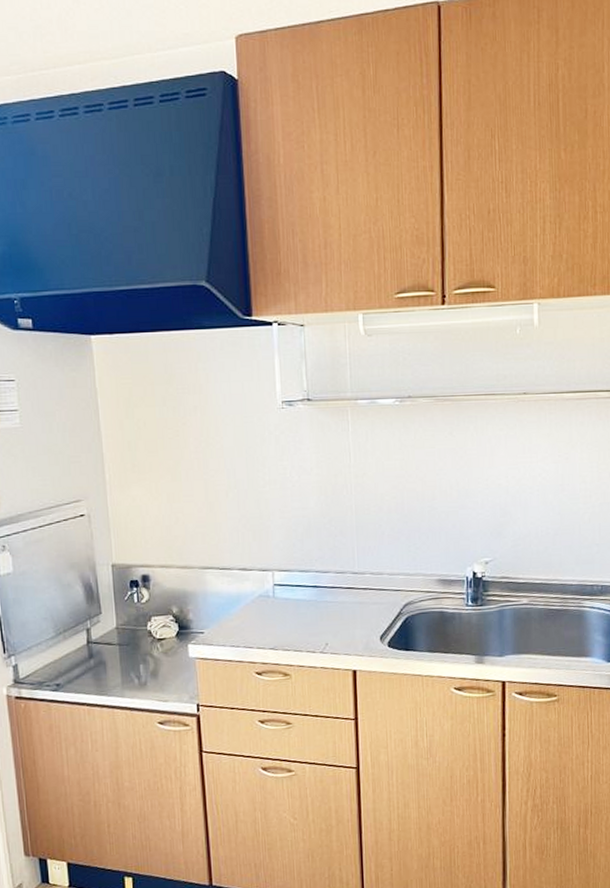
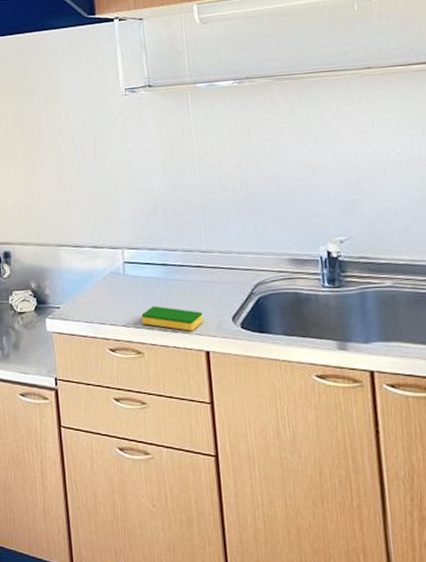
dish sponge: none [290,628,352,652] -> present [141,306,203,331]

